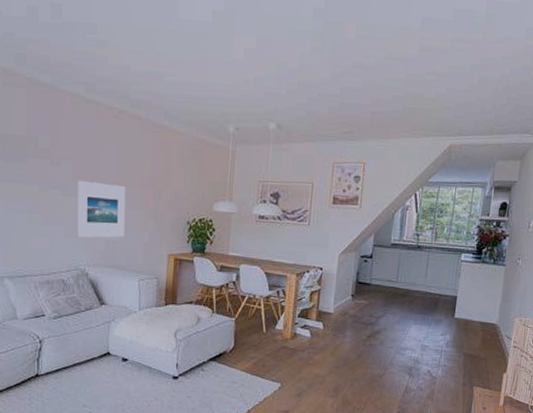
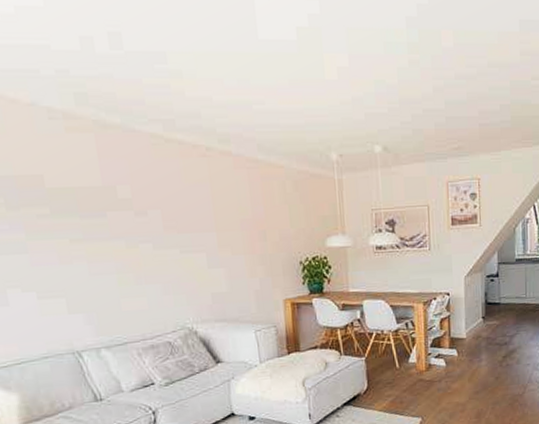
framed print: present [77,180,125,238] -> none [170,229,232,293]

